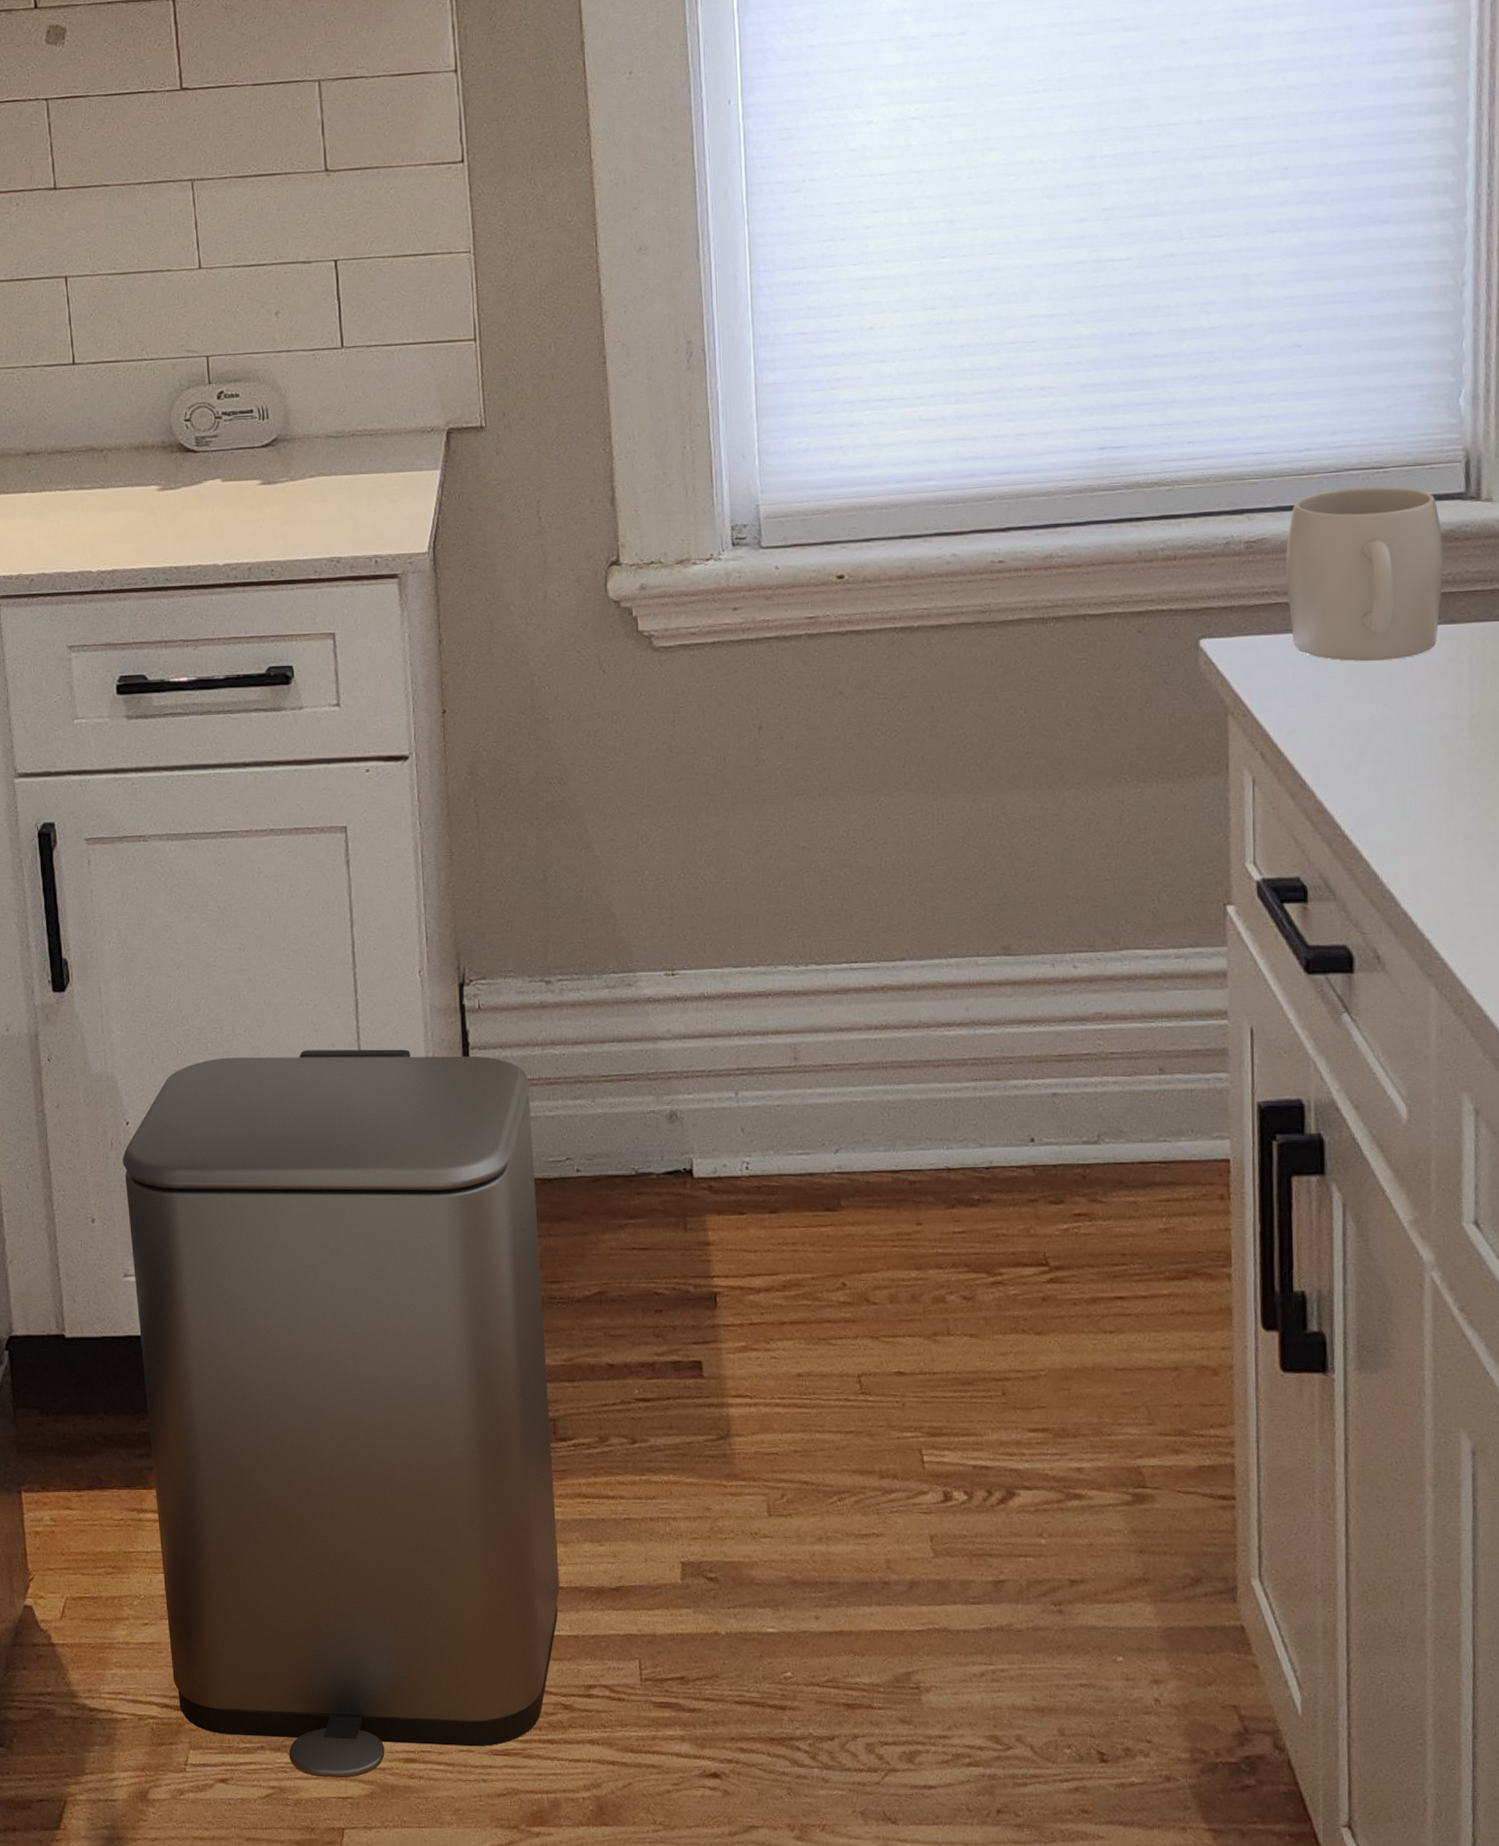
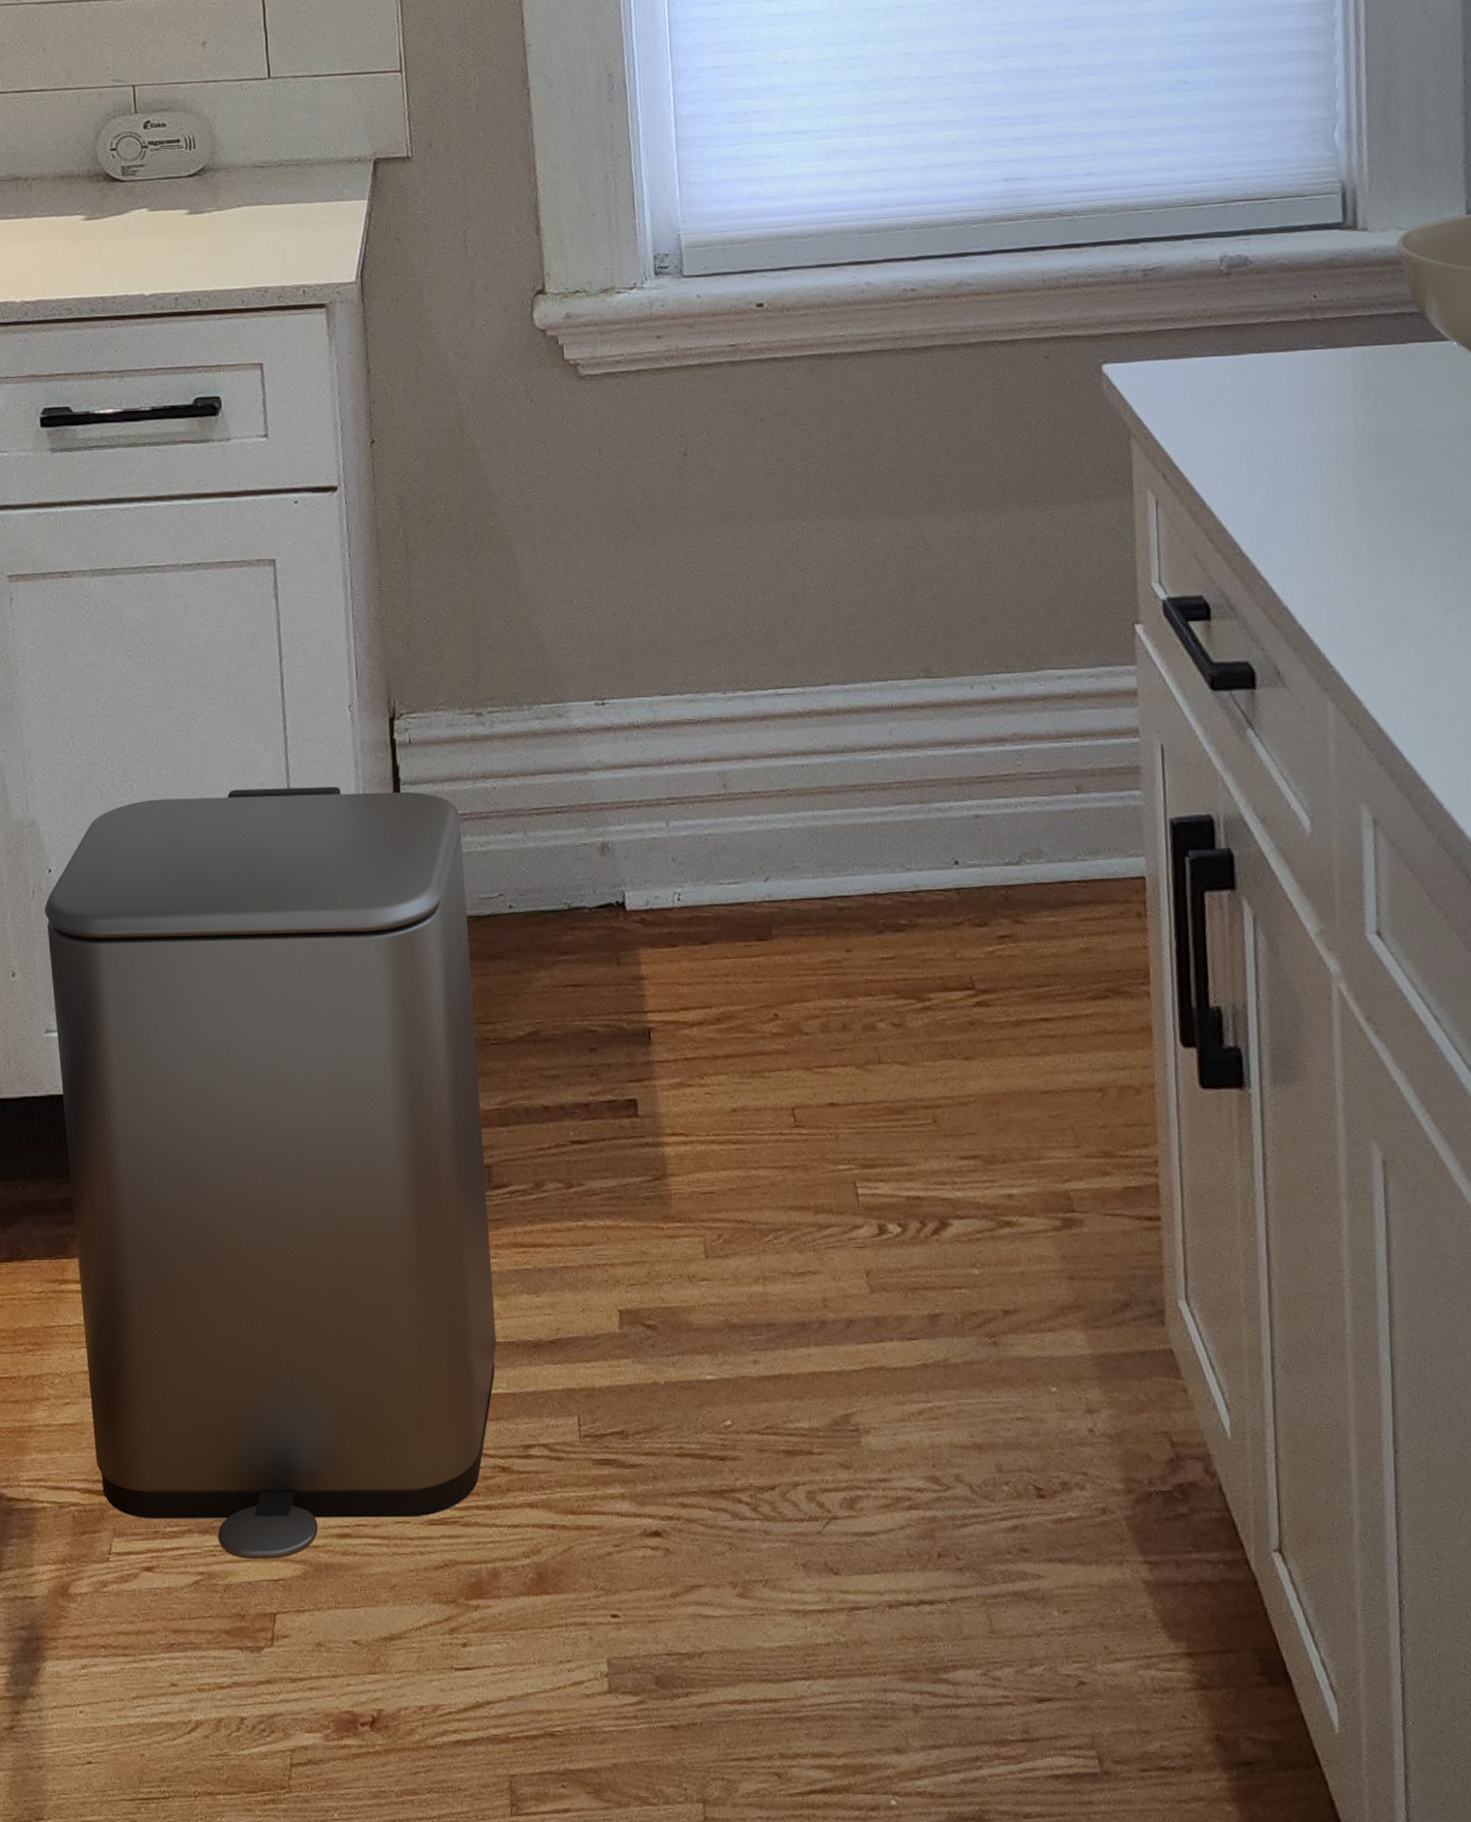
mug: present [1285,487,1444,661] -> none [1180,217,1326,385]

